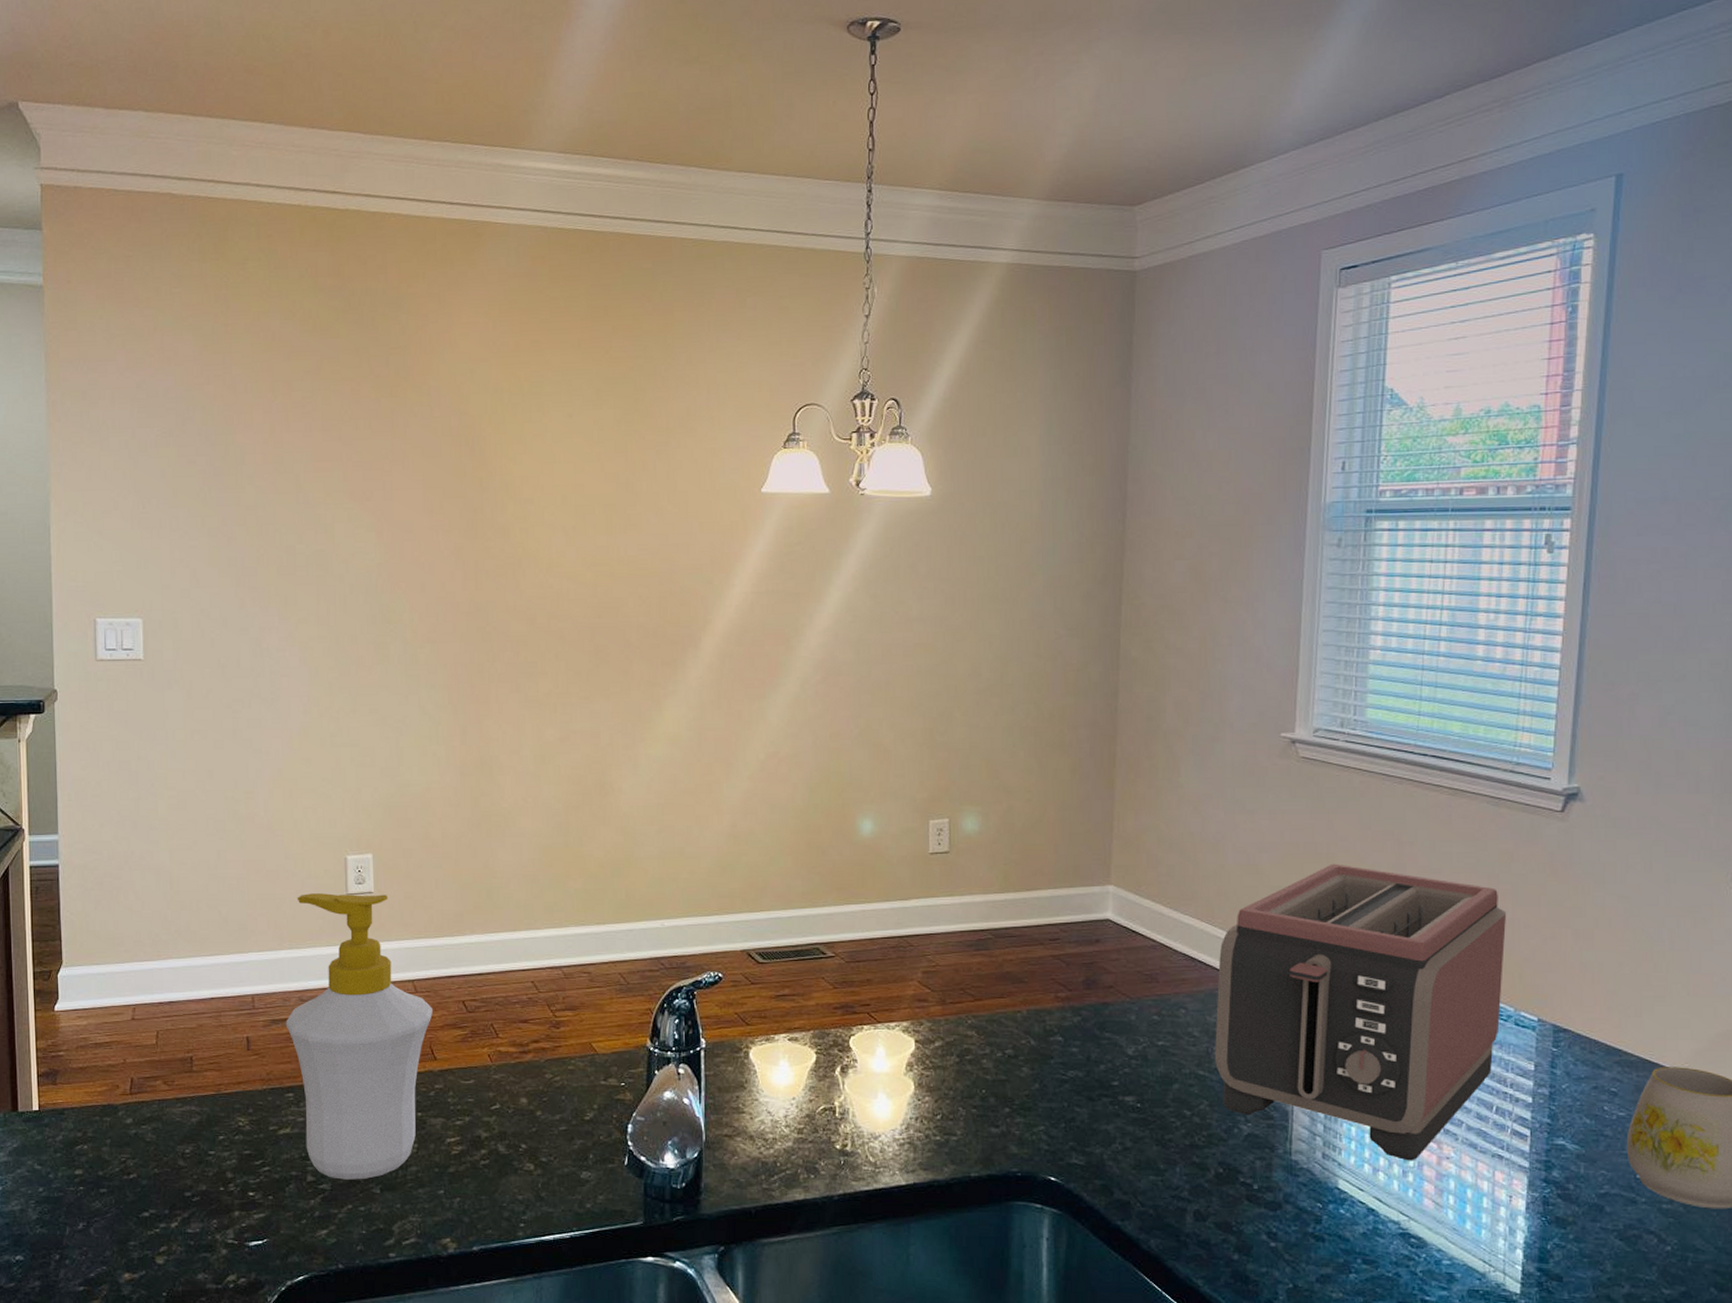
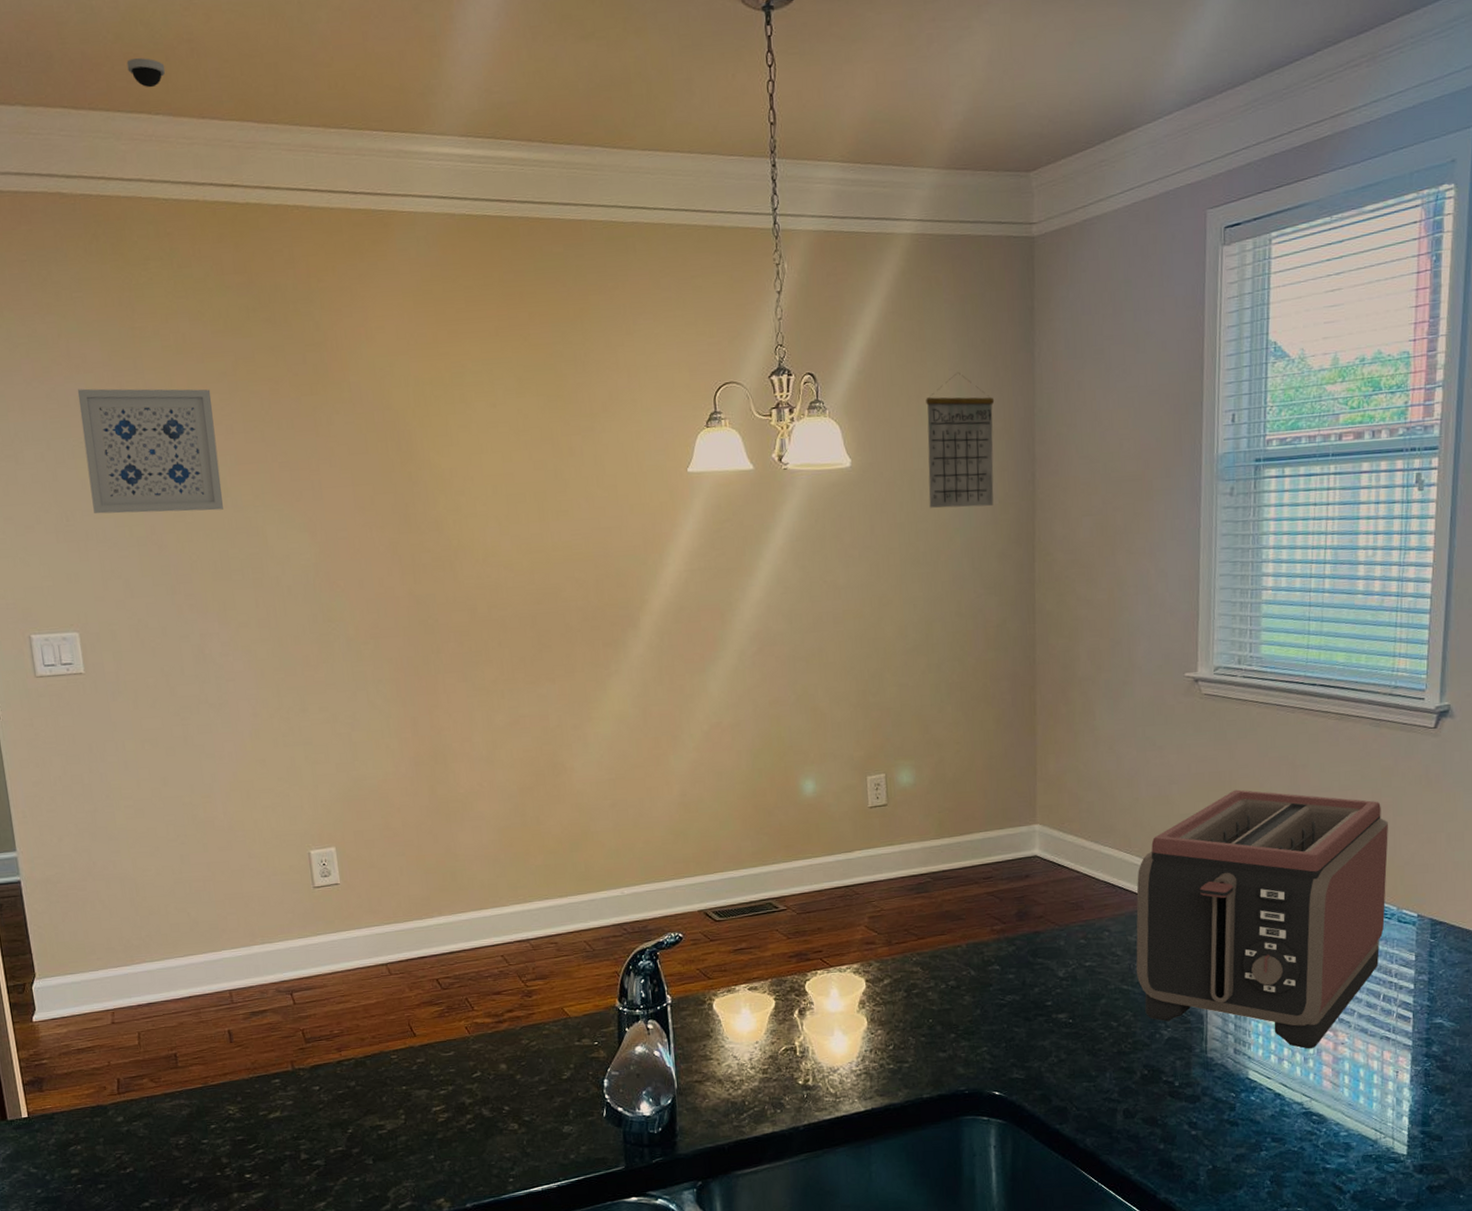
wall art: none [166,380,295,506] -> present [77,388,223,514]
dome security camera: none [246,70,282,98] -> present [126,58,166,88]
soap bottle: present [285,893,433,1180] -> none [264,885,408,1155]
calendar: none [1011,405,1086,544] -> present [926,372,995,508]

